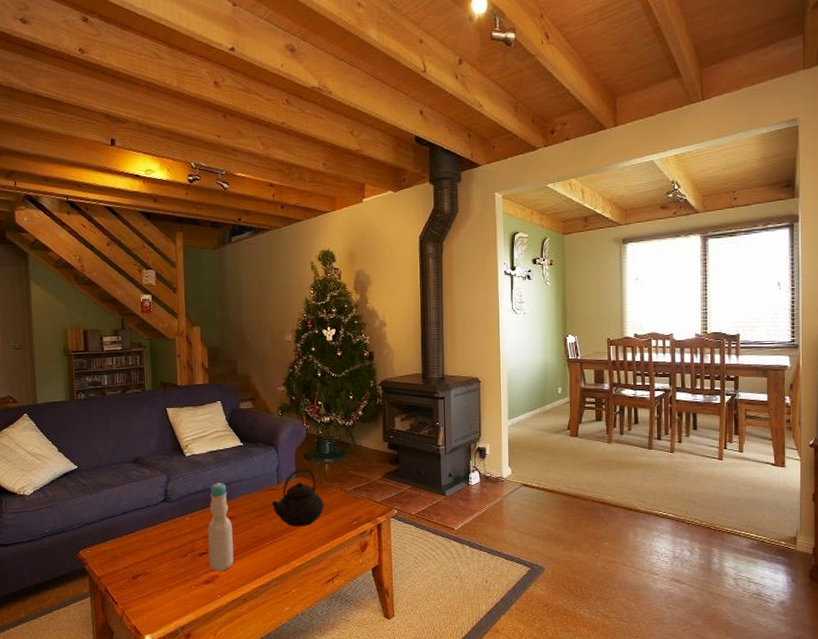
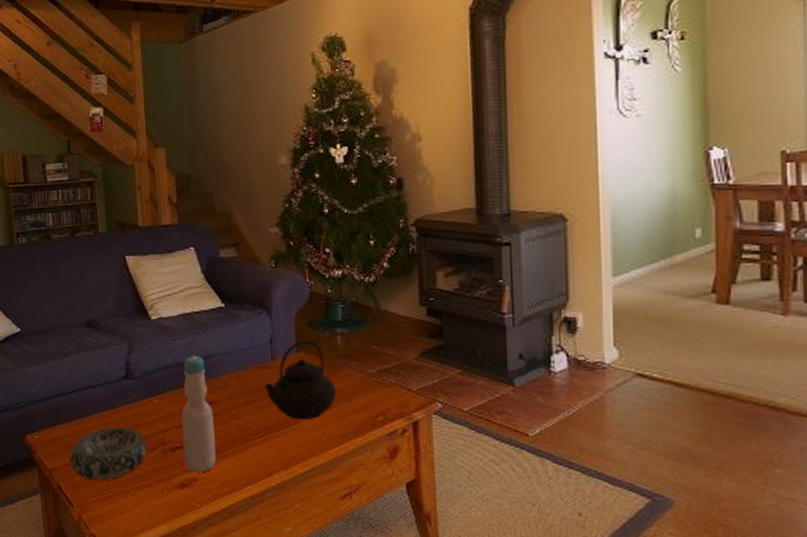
decorative bowl: none [116,540,180,582] -> present [70,427,147,480]

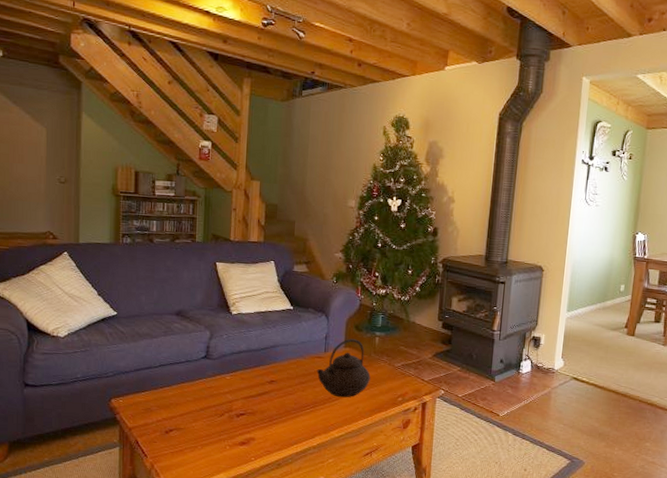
decorative bowl: present [70,427,147,480] -> none [149,396,216,437]
bottle: present [181,355,216,473] -> none [246,344,274,434]

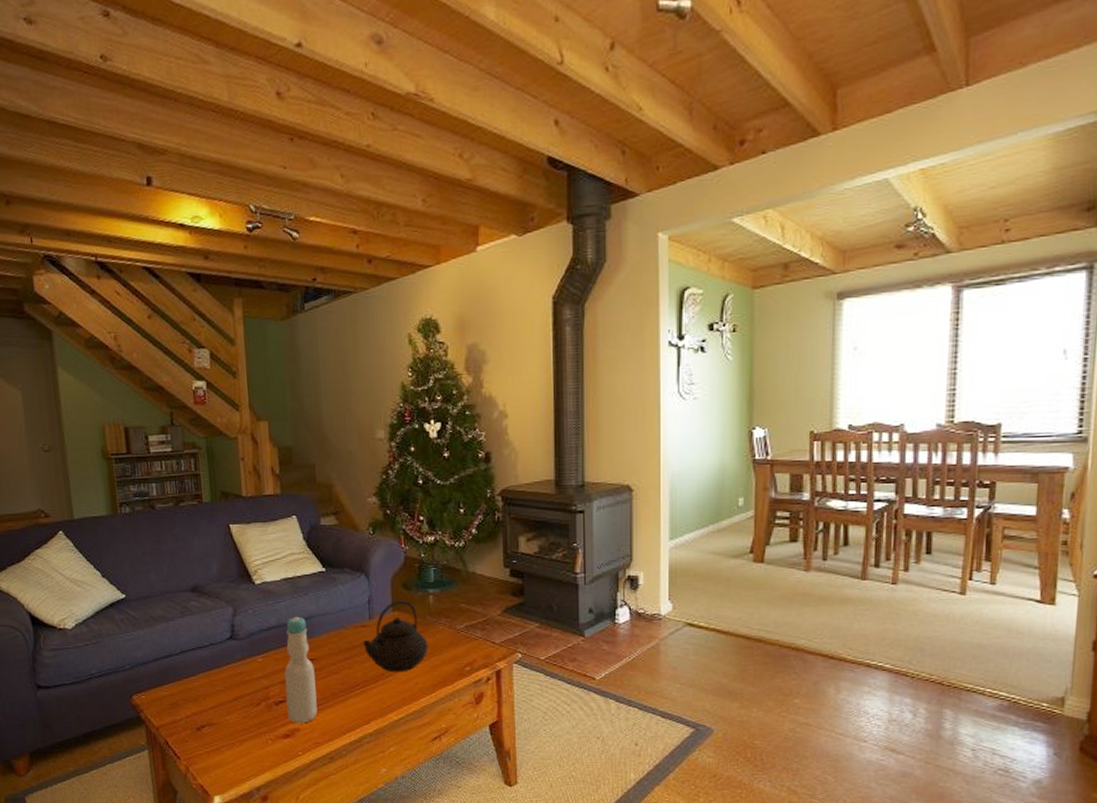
bottle: none [246,344,274,434] -> present [284,616,318,724]

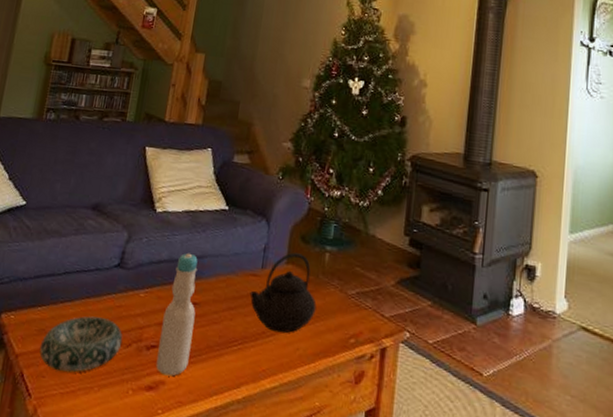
decorative bowl: none [176,685,252,734] -> present [39,316,123,373]

